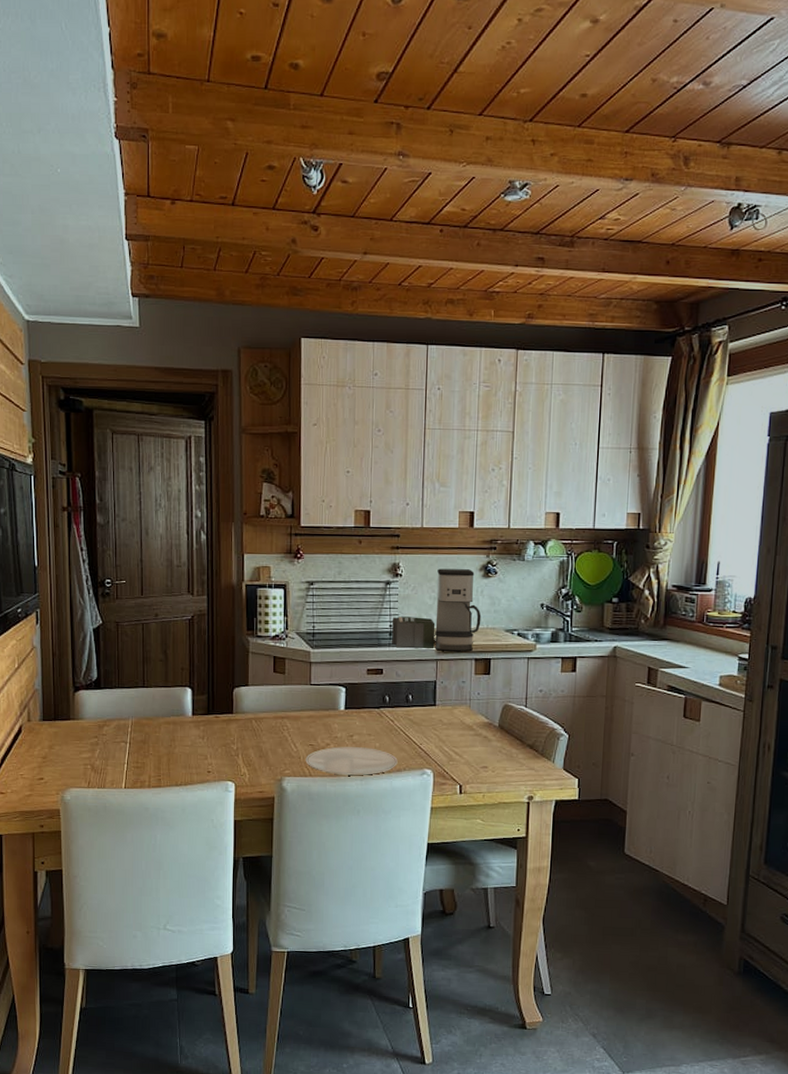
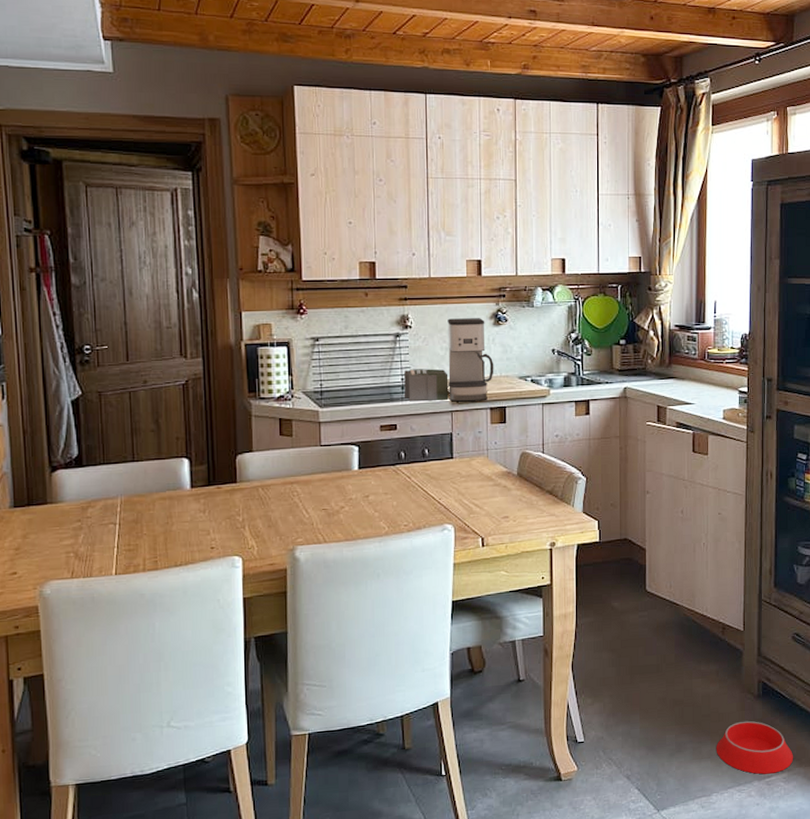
plate: present [305,746,398,776] -> none [319,507,417,539]
pet bowl: none [688,996,774,1054] -> present [716,720,794,774]

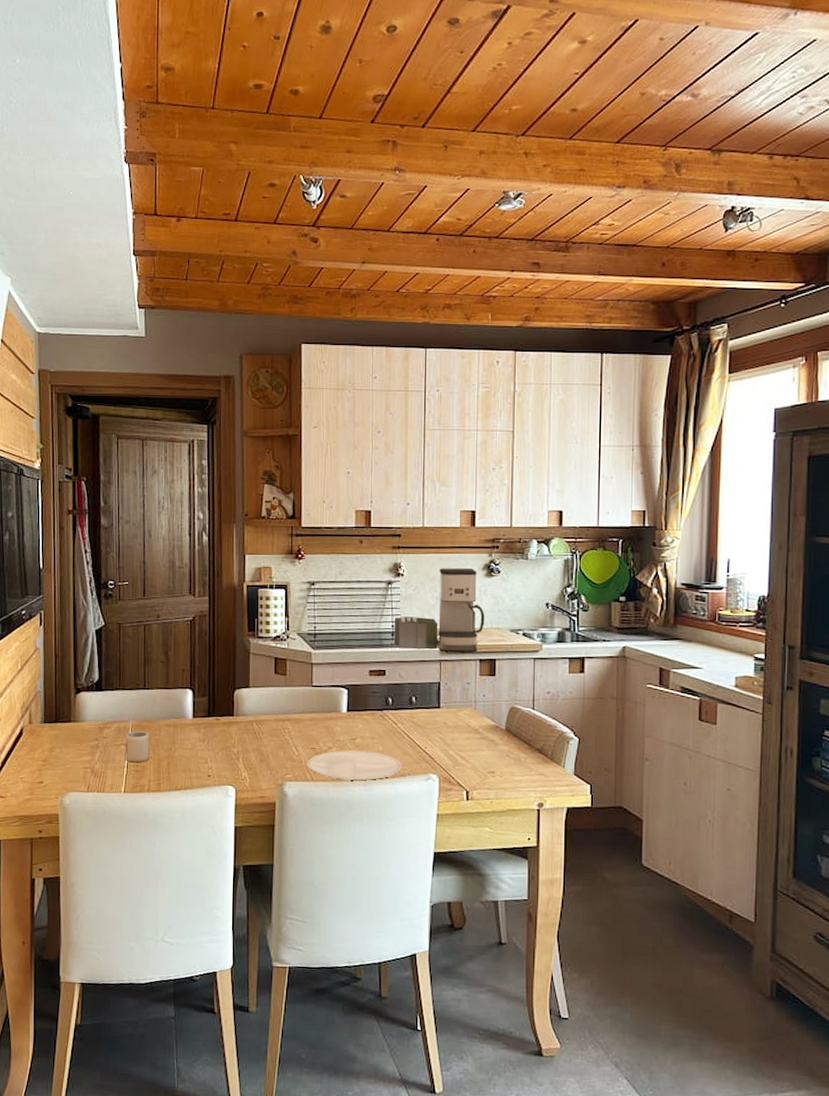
cup: none [113,506,143,542] -> present [125,730,150,763]
plate: none [319,507,417,539] -> present [307,750,402,781]
pet bowl: present [716,720,794,774] -> none [719,1023,814,1089]

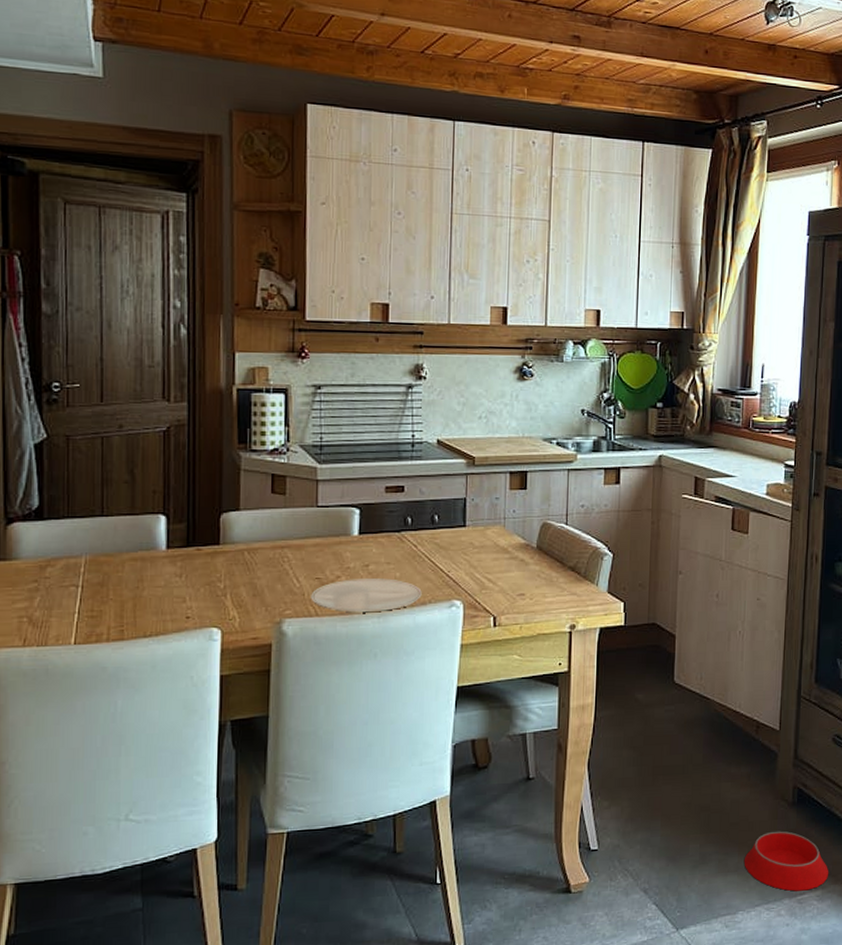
cup: present [125,730,150,763] -> none [75,567,110,607]
toaster: present [394,616,438,649] -> none [414,425,465,462]
coffee maker: present [438,568,485,652] -> none [464,370,517,464]
pet bowl: none [719,1023,814,1089] -> present [744,831,829,891]

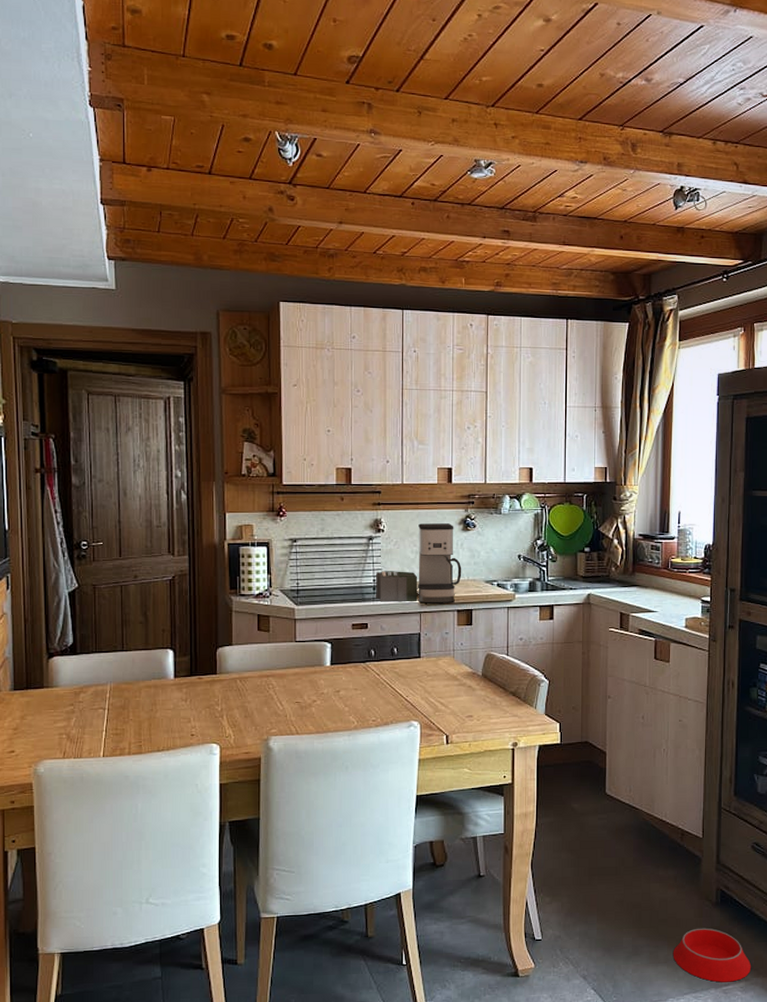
plate: present [310,578,422,613] -> none [292,702,385,732]
toaster: none [414,425,465,462] -> present [375,571,418,602]
coffee maker: none [464,370,517,464] -> present [418,523,462,603]

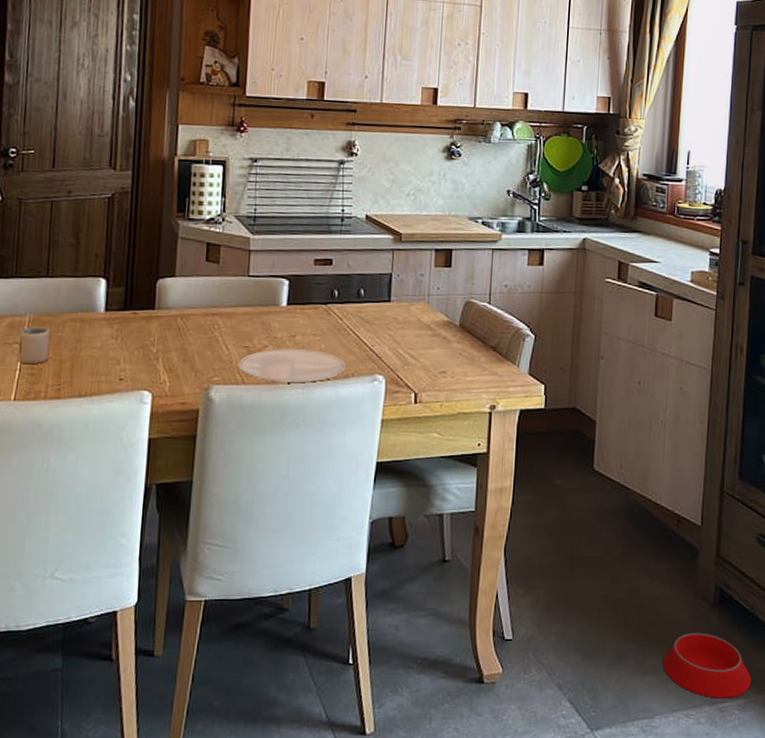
cup: none [103,693,130,726] -> present [18,326,50,365]
plate: none [292,702,385,732] -> present [238,349,346,383]
toaster: present [375,571,418,602] -> none [344,200,393,237]
coffee maker: present [418,523,462,603] -> none [391,148,443,241]

